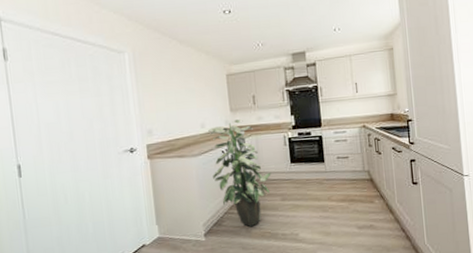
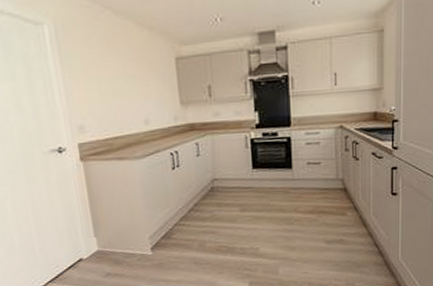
indoor plant: present [208,119,271,227] -> none [153,115,229,240]

